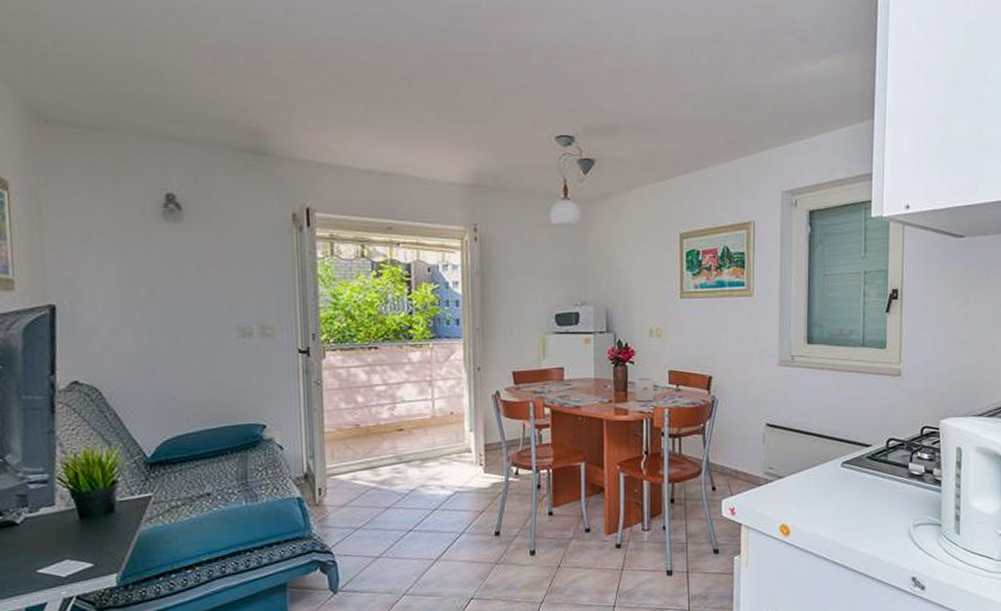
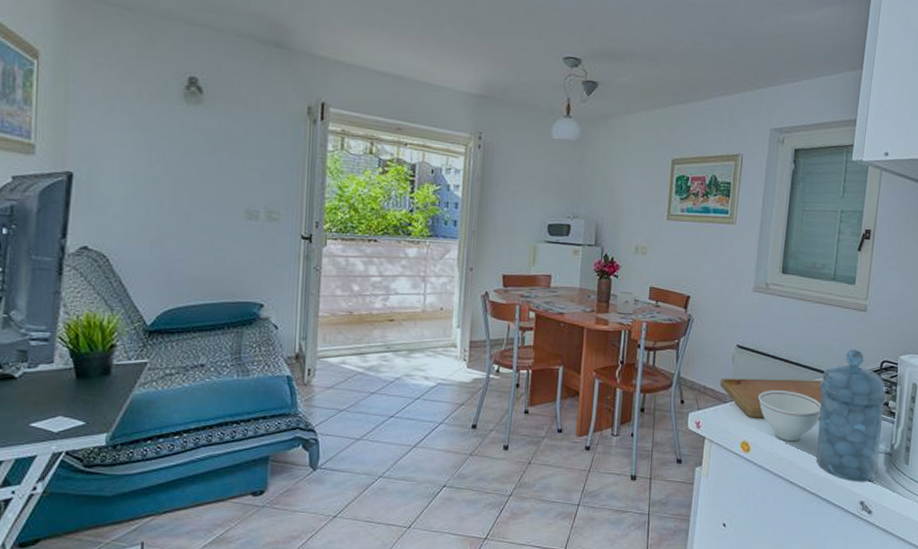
cutting board: none [752,453,862,499] -> present [720,378,823,418]
bowl: none [793,467,862,521] -> present [757,390,822,442]
canister: none [857,417,931,558] -> present [815,349,887,483]

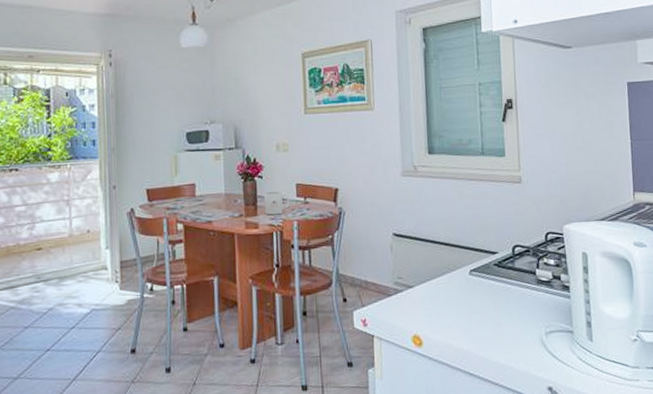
cutting board: present [720,378,823,418] -> none [381,261,491,309]
bowl: present [757,390,822,442] -> none [422,275,491,330]
canister: present [815,349,887,483] -> none [484,223,562,367]

